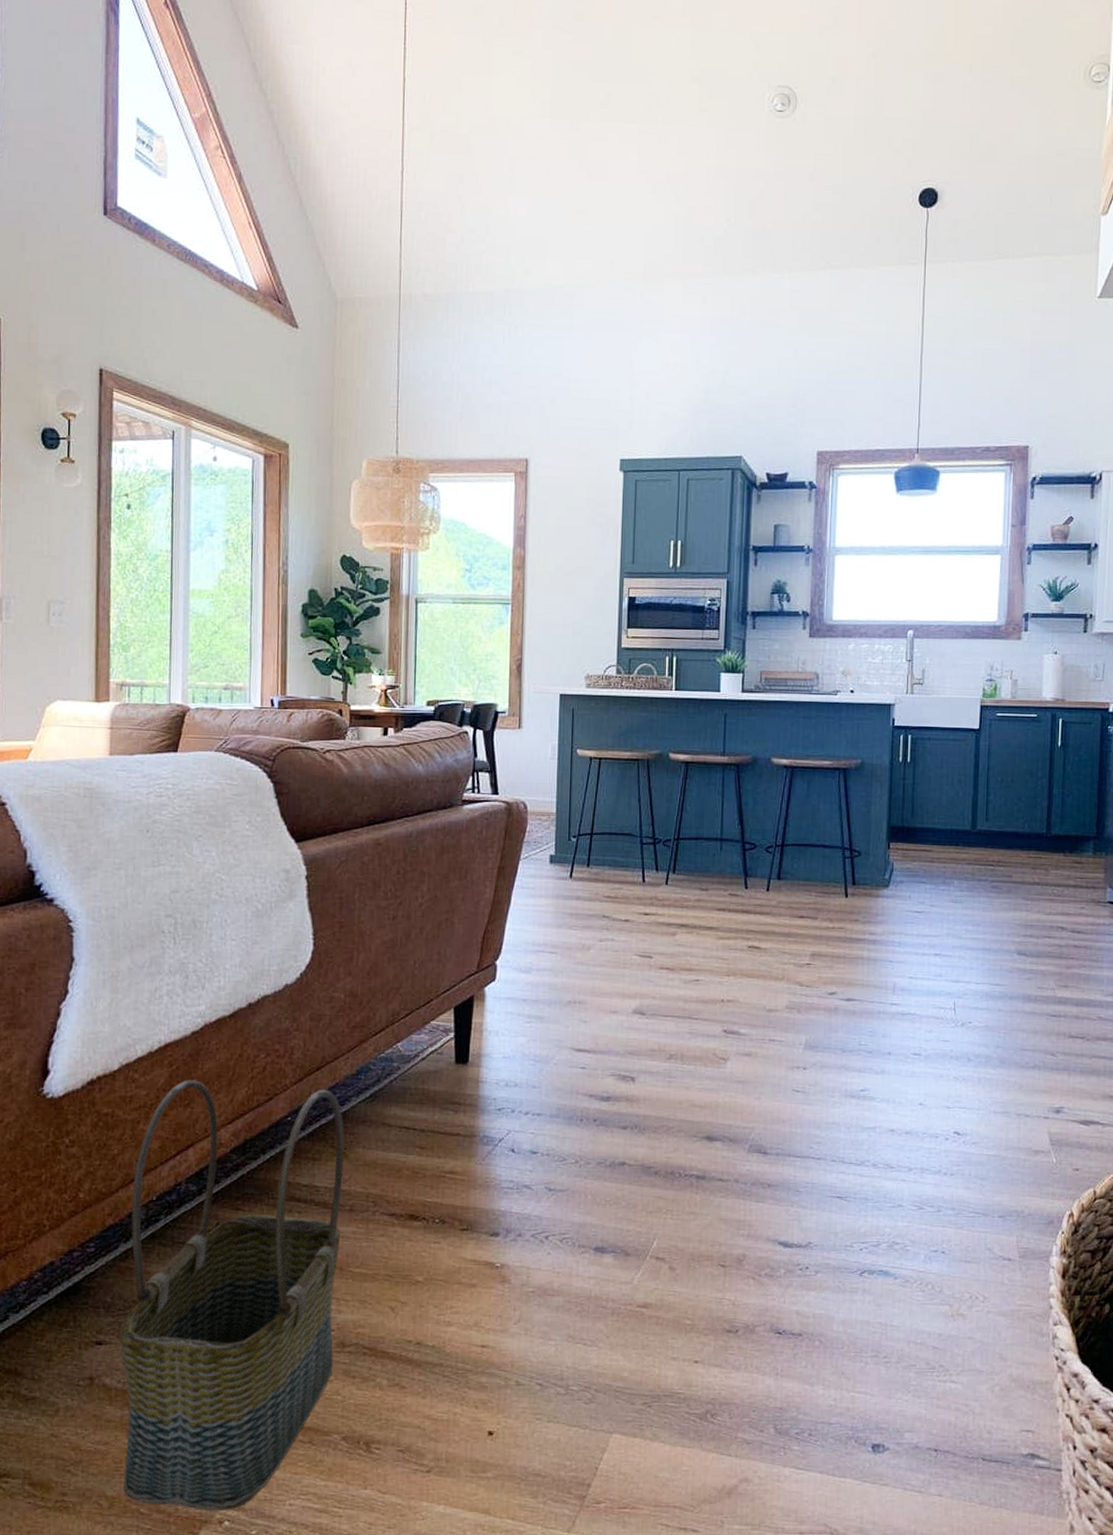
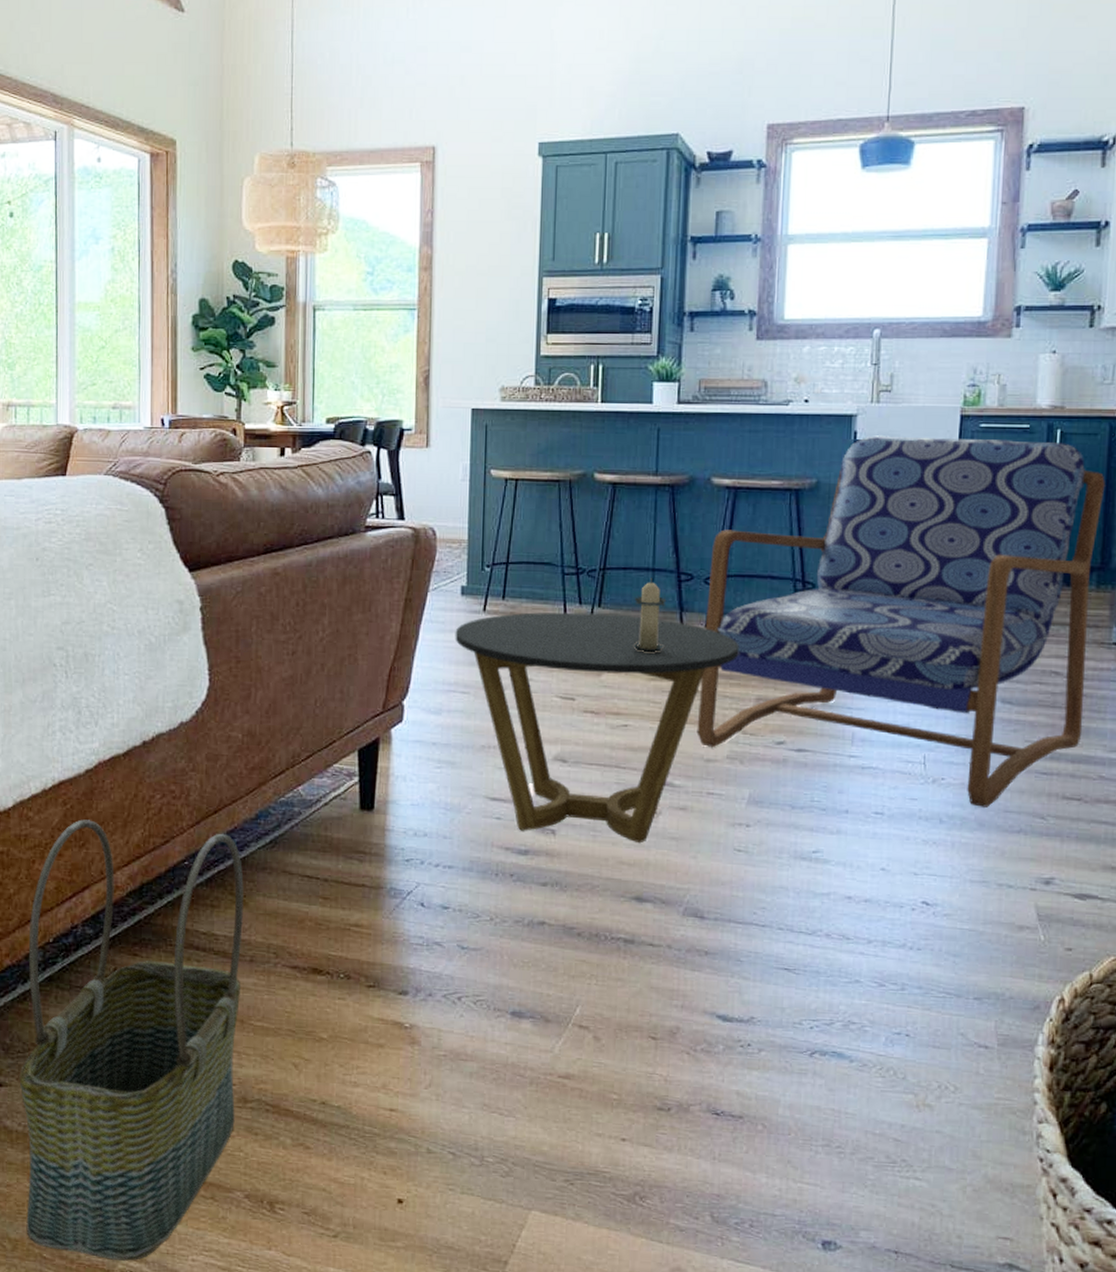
side table: none [544,878,796,1088] -> present [455,612,739,844]
candle: none [705,846,733,914] -> present [634,577,667,652]
armchair: none [760,722,1099,1047] -> present [696,436,1105,807]

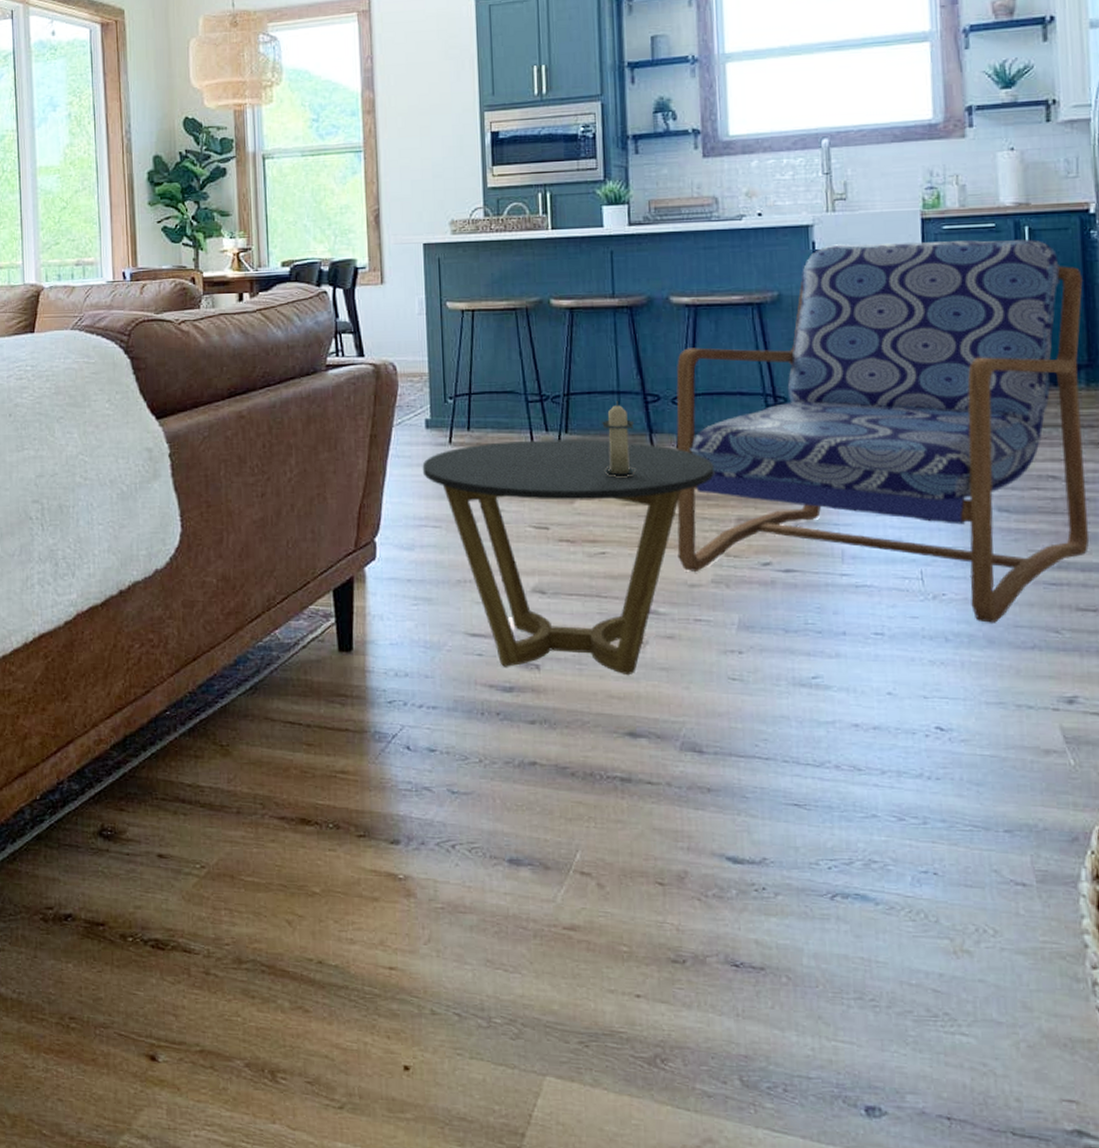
basket: present [19,819,244,1261] -> none [12,672,231,1138]

